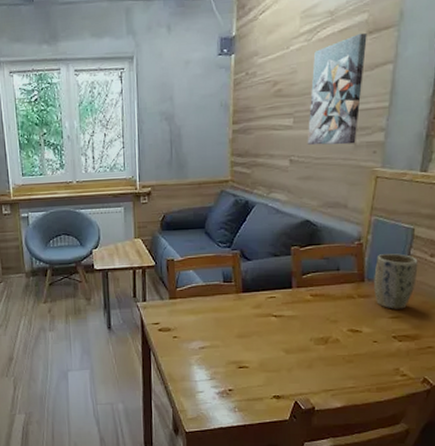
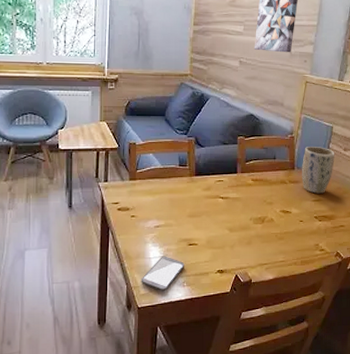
smartphone: none [187,379,235,417] -> present [141,256,185,292]

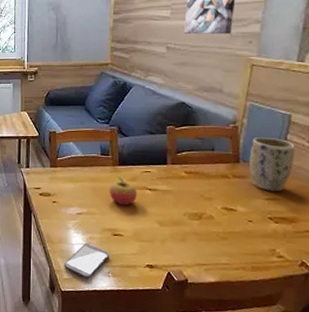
fruit: none [186,185,211,215] -> present [109,175,137,206]

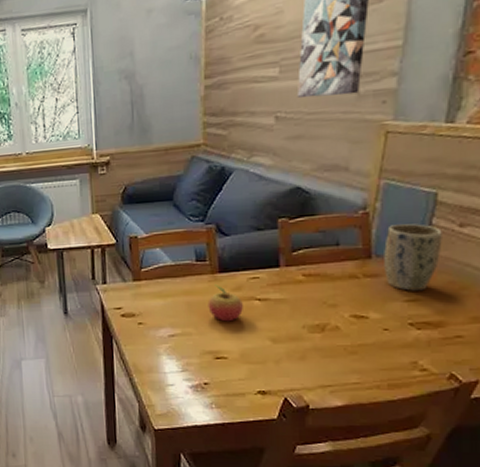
smartphone: present [63,243,110,279] -> none [155,371,212,413]

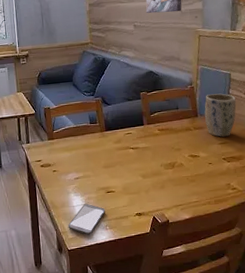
smartphone: none [155,371,212,413] -> present [68,203,106,236]
fruit: present [208,284,243,322] -> none [99,139,123,166]

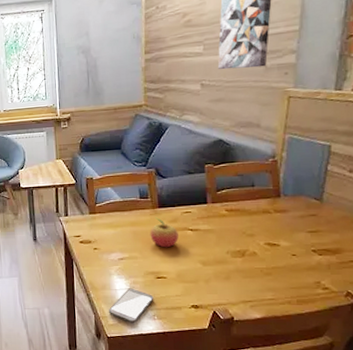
fruit: none [99,139,123,166] -> present [150,217,178,248]
plant pot: present [204,93,236,137] -> none [290,169,336,224]

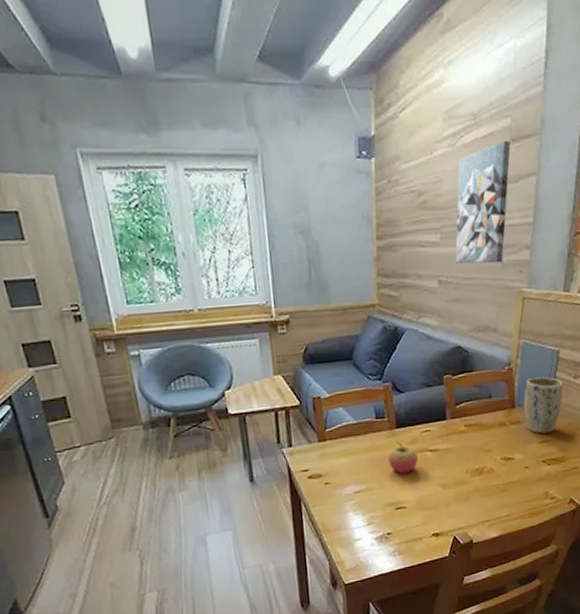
smartphone: present [108,288,154,324] -> none [344,524,394,565]
plant pot: none [290,169,336,224] -> present [524,377,563,434]

